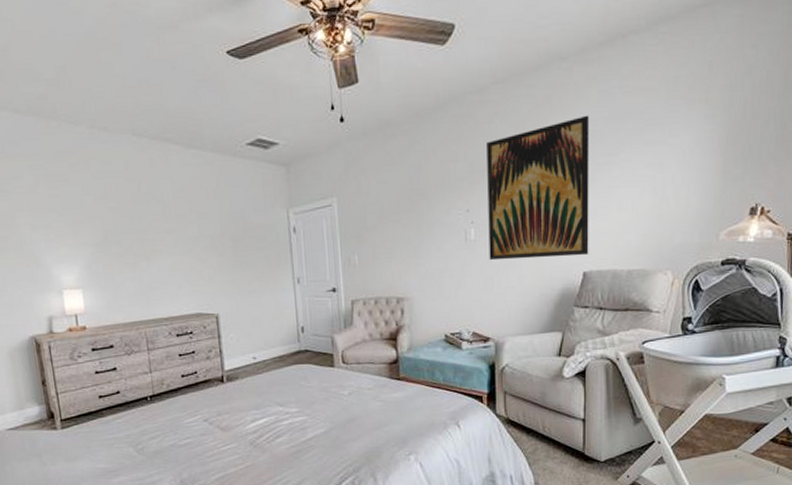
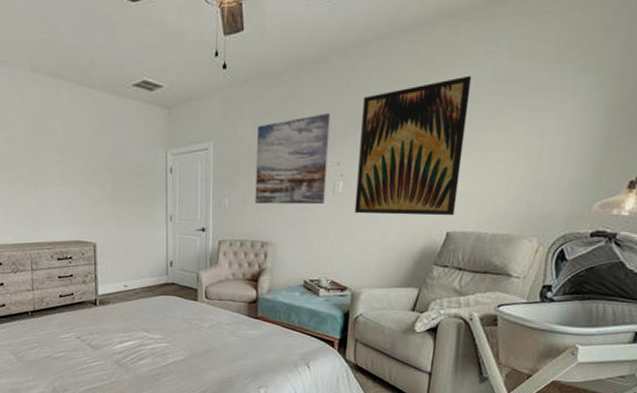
wall art: none [382,161,458,258] -> present [255,114,331,205]

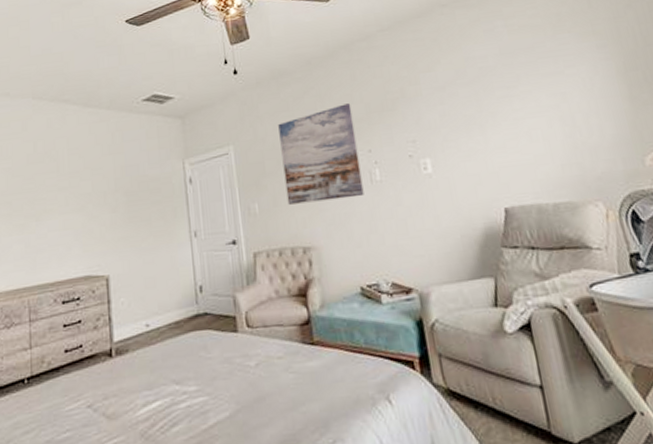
wall art: present [354,75,472,216] -> none [380,53,507,202]

